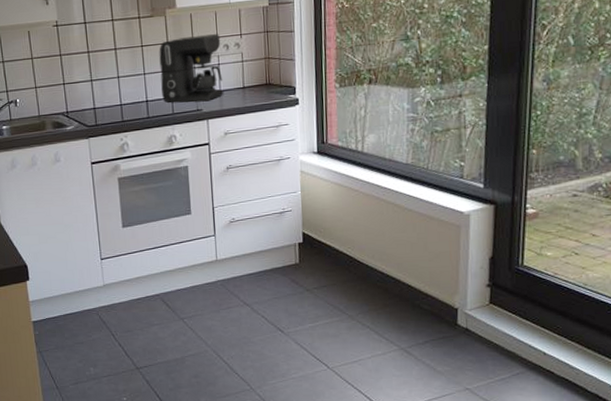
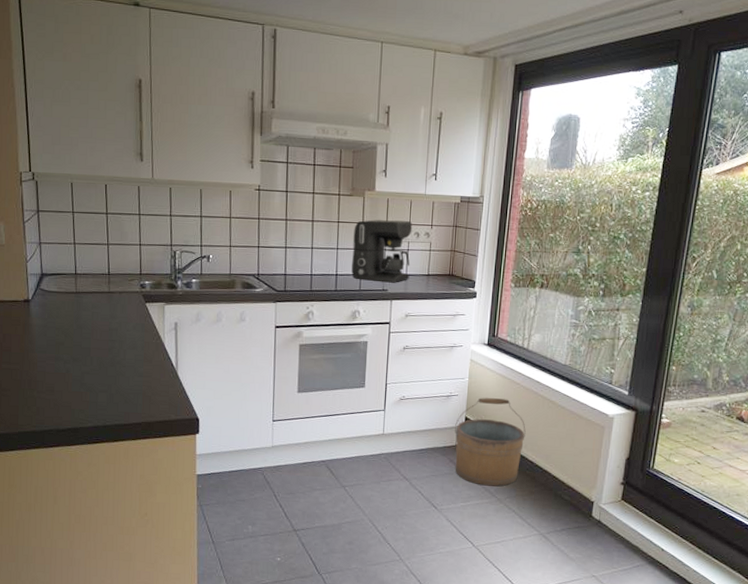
bucket: none [292,208,372,303] -> present [455,398,526,487]

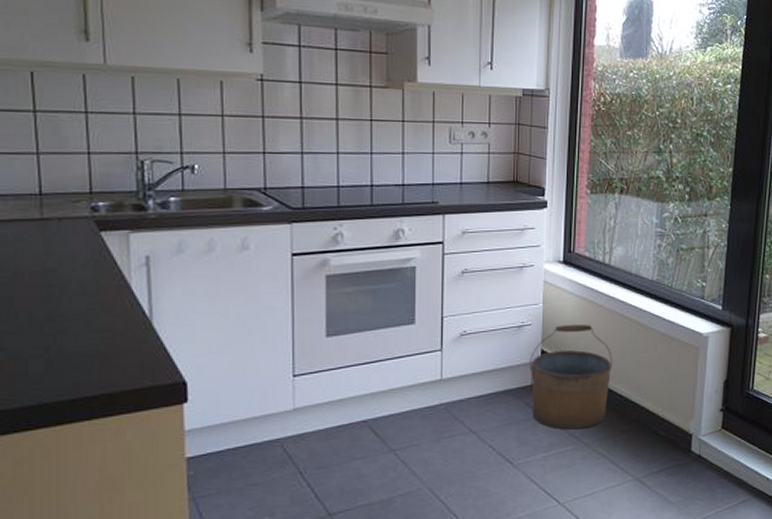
coffee maker: present [351,219,413,283] -> none [391,117,466,194]

